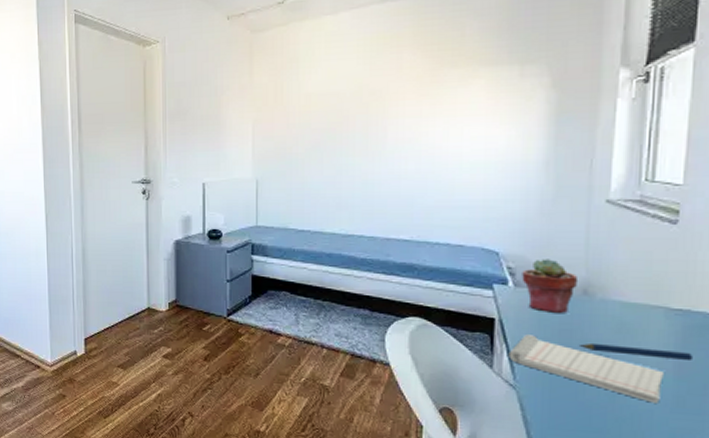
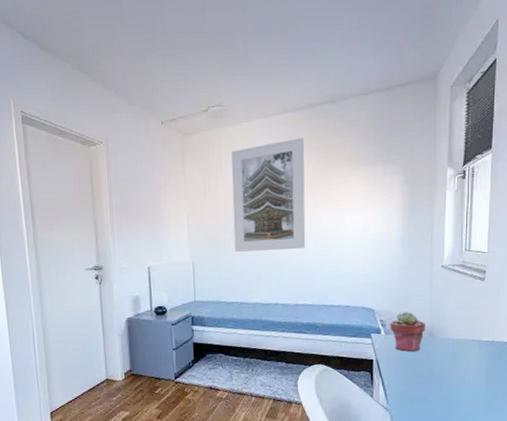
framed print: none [309,32,409,170] -> present [231,138,306,252]
notebook: present [508,335,692,403] -> none [383,369,496,409]

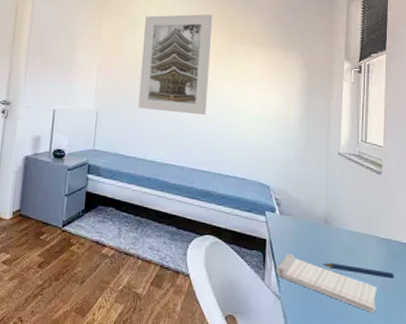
notebook: none [383,369,496,409] -> present [275,254,394,313]
potted succulent: present [390,311,426,352] -> none [285,194,322,238]

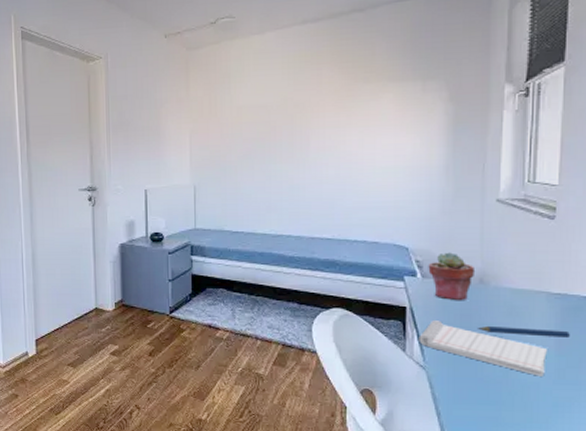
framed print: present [138,14,213,116] -> none [240,50,327,176]
potted succulent: none [285,194,322,238] -> present [428,252,476,300]

